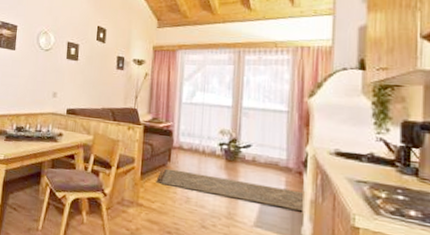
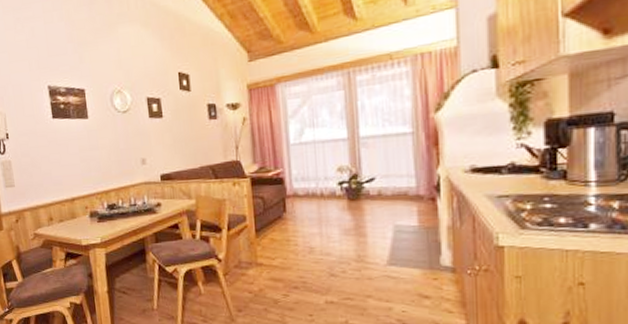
rug: present [156,168,305,213] -> none [273,218,442,241]

